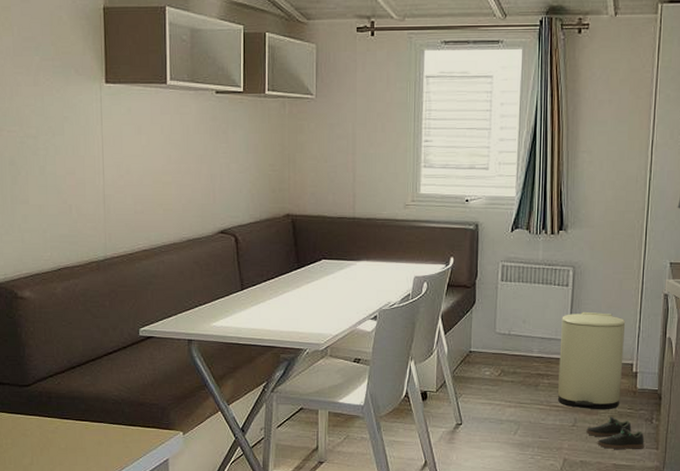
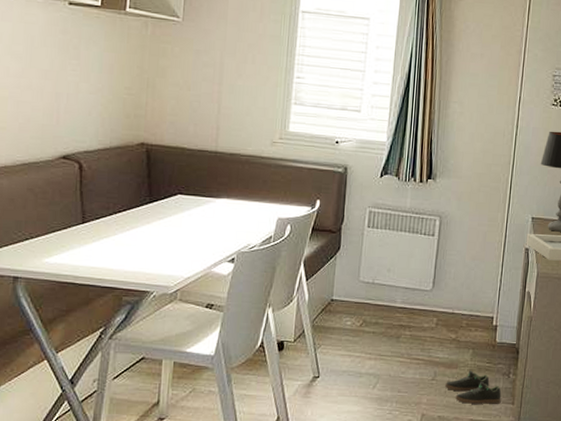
pedal bin: present [557,311,626,410] -> none [418,262,488,364]

